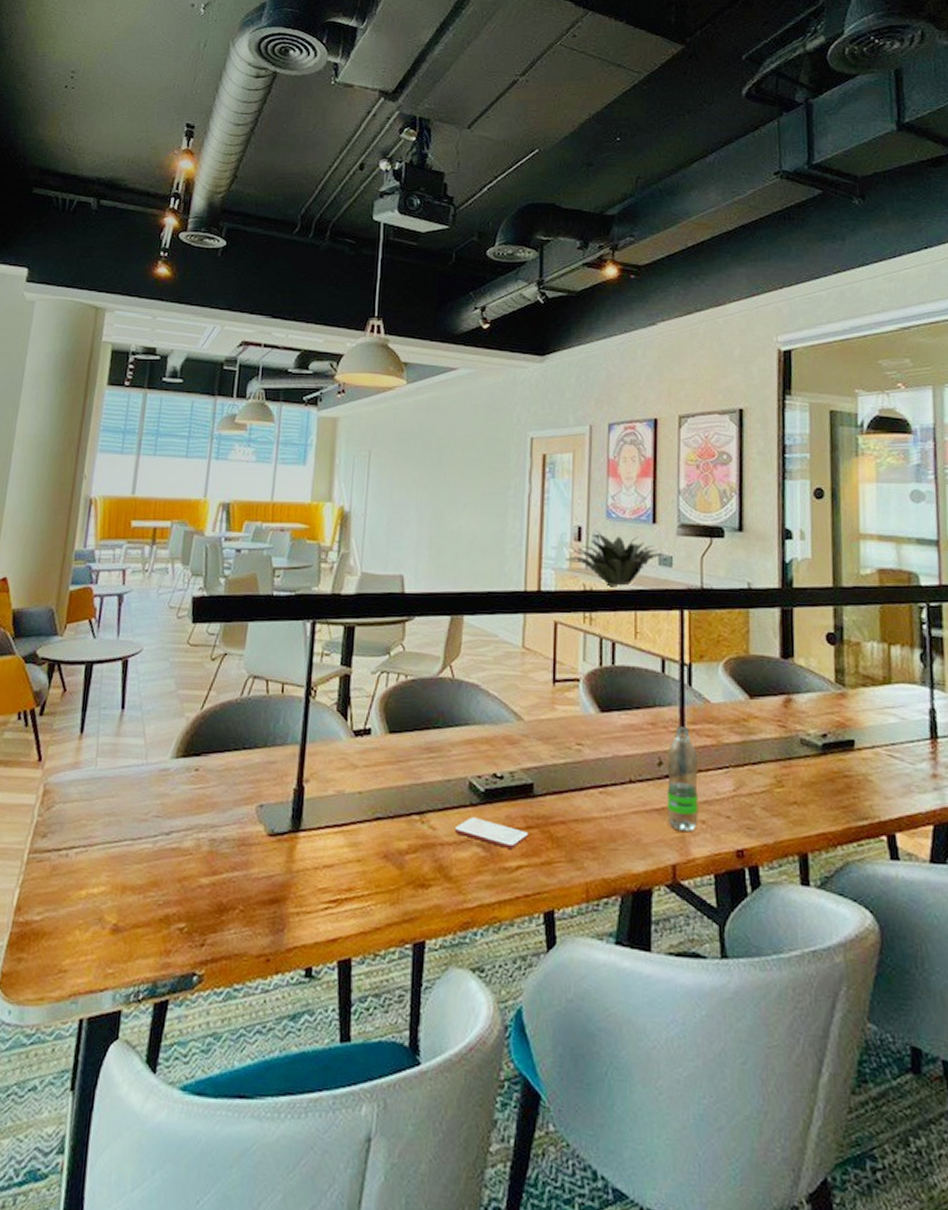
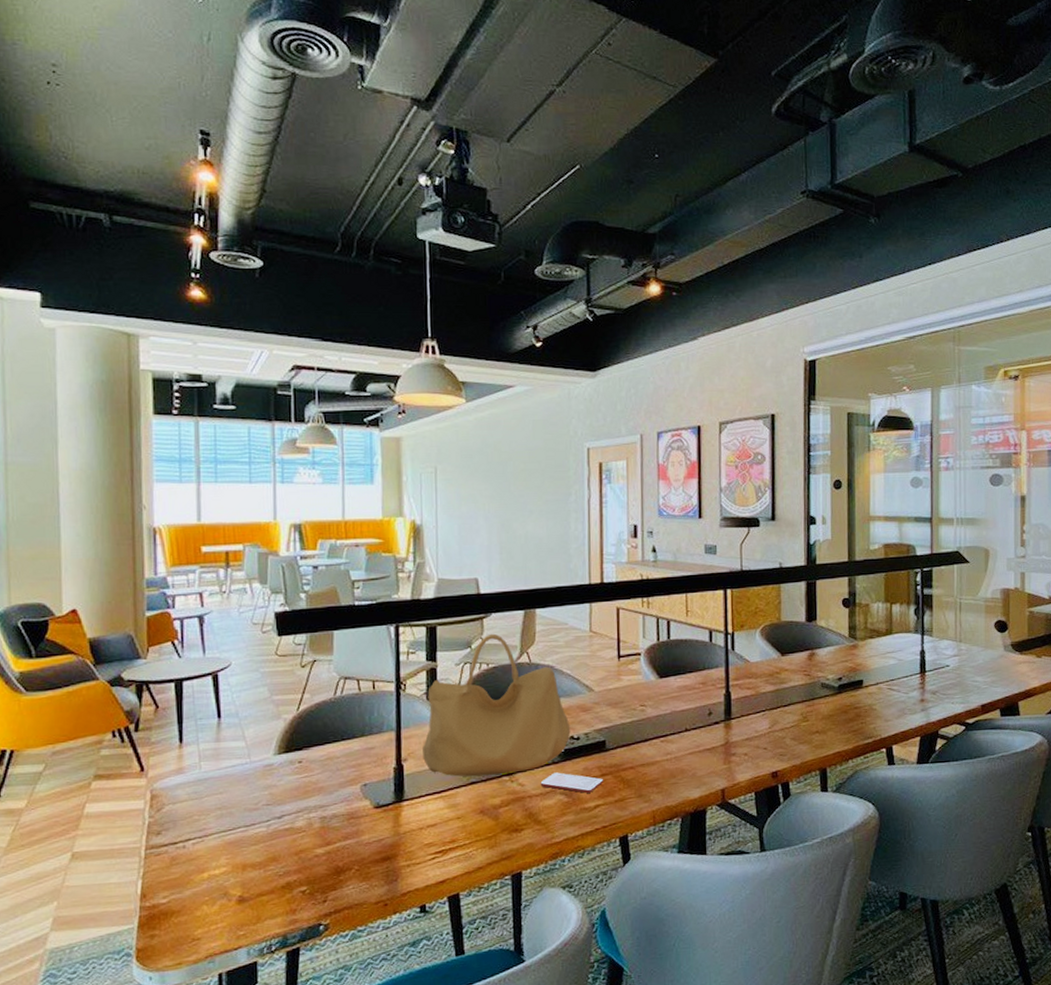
handbag: none [326,640,494,812] -> present [421,633,571,777]
plant: present [565,534,664,586] -> none [624,530,709,574]
bottle: present [667,726,698,833] -> none [716,683,741,764]

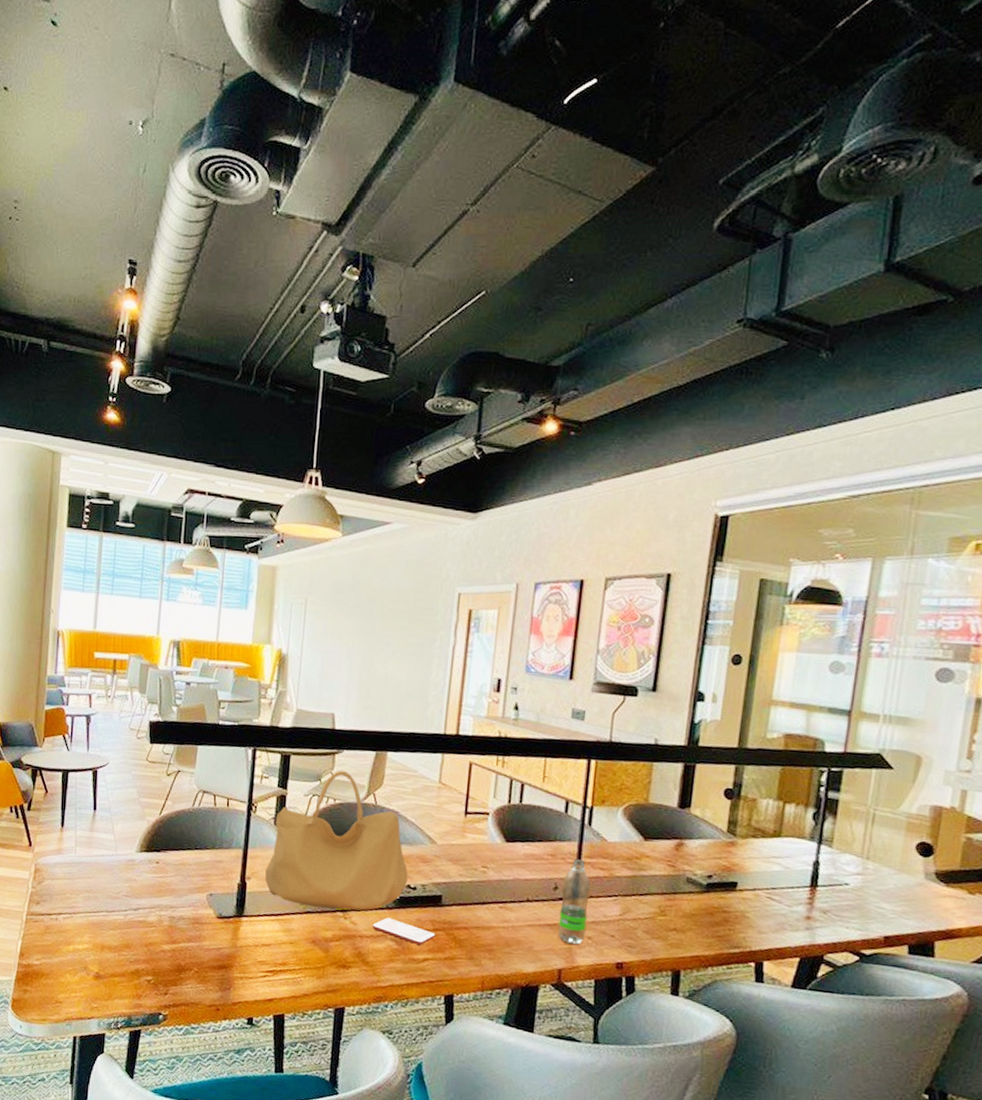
bottle: none [716,683,741,764] -> present [558,859,591,945]

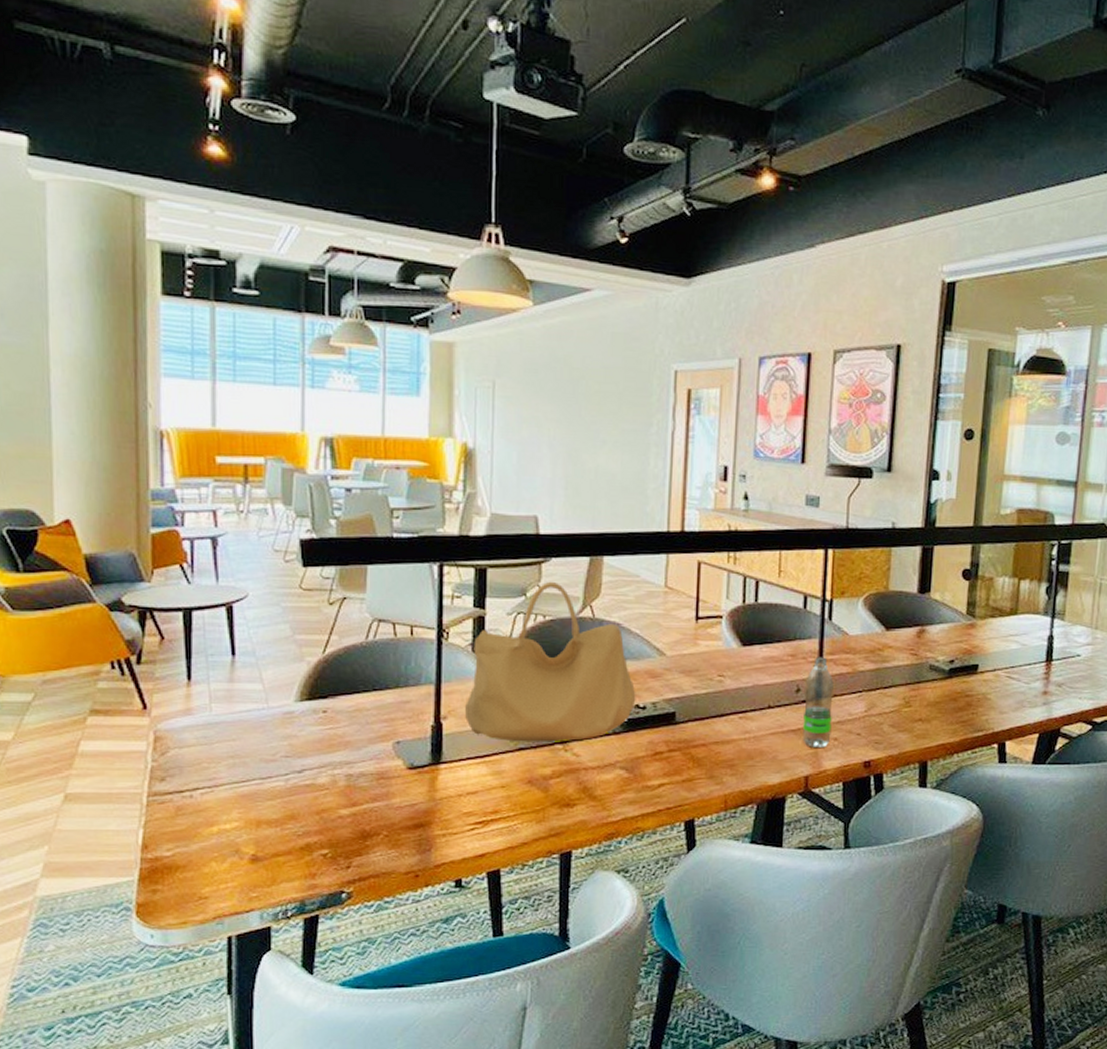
smartphone: present [372,918,436,945] -> none [598,744,671,769]

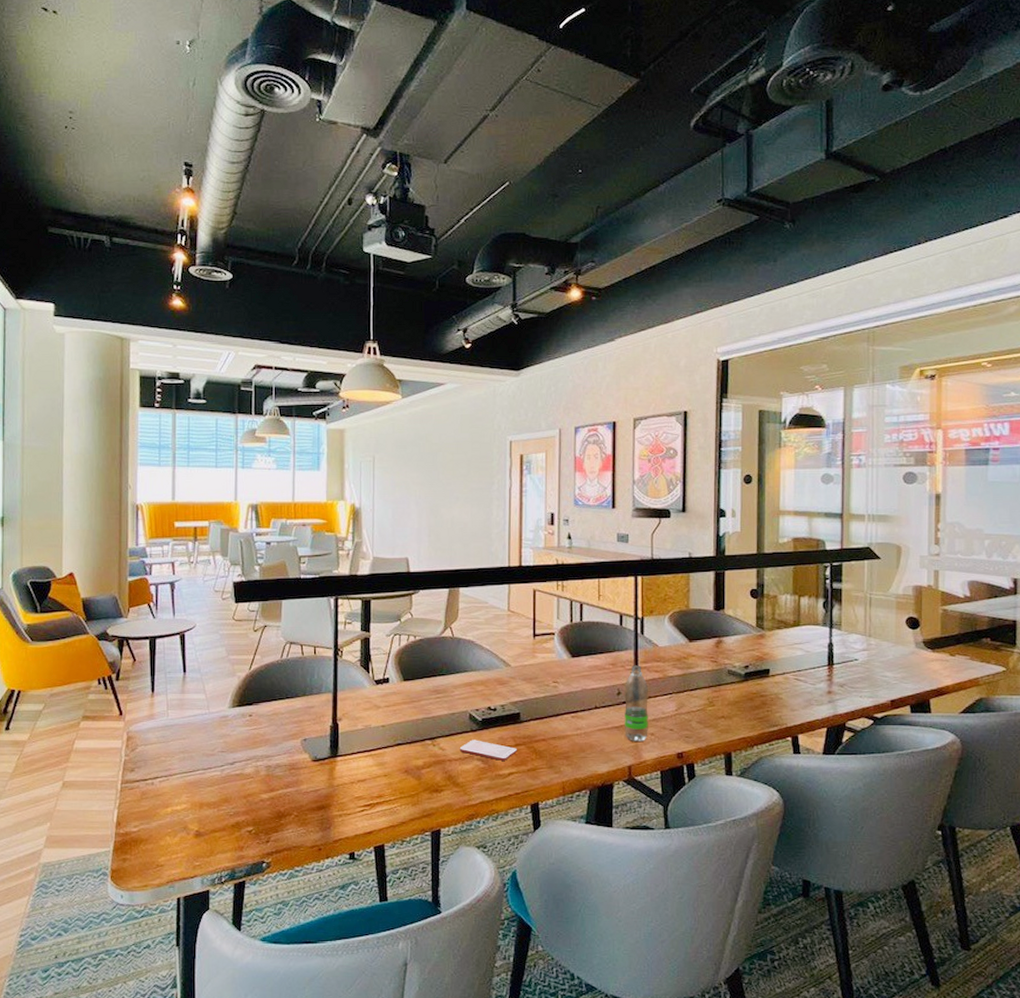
handbag: present [464,581,636,742] -> none [355,609,488,739]
smartphone: none [598,744,671,769] -> present [459,740,518,761]

